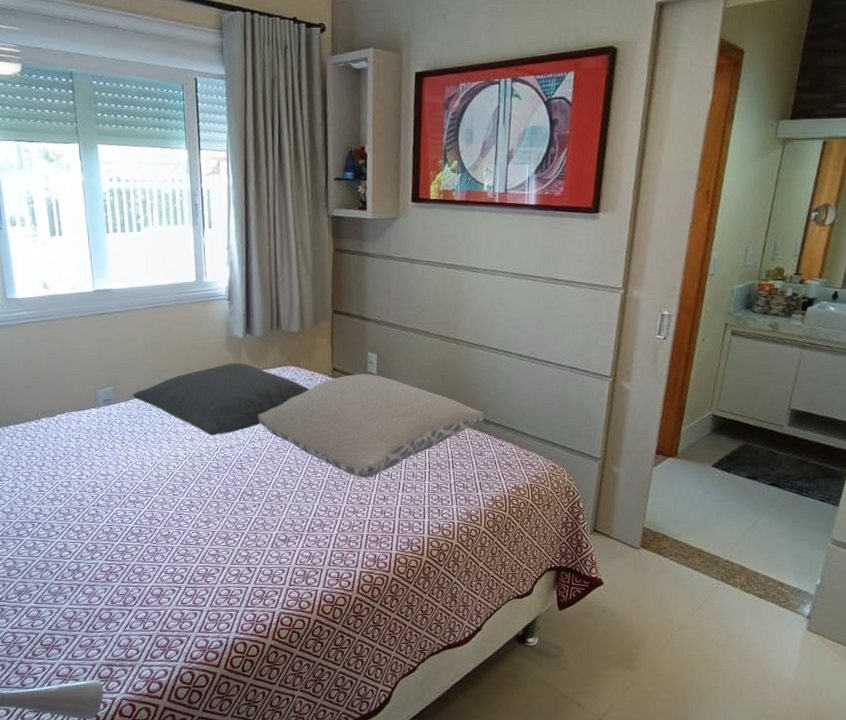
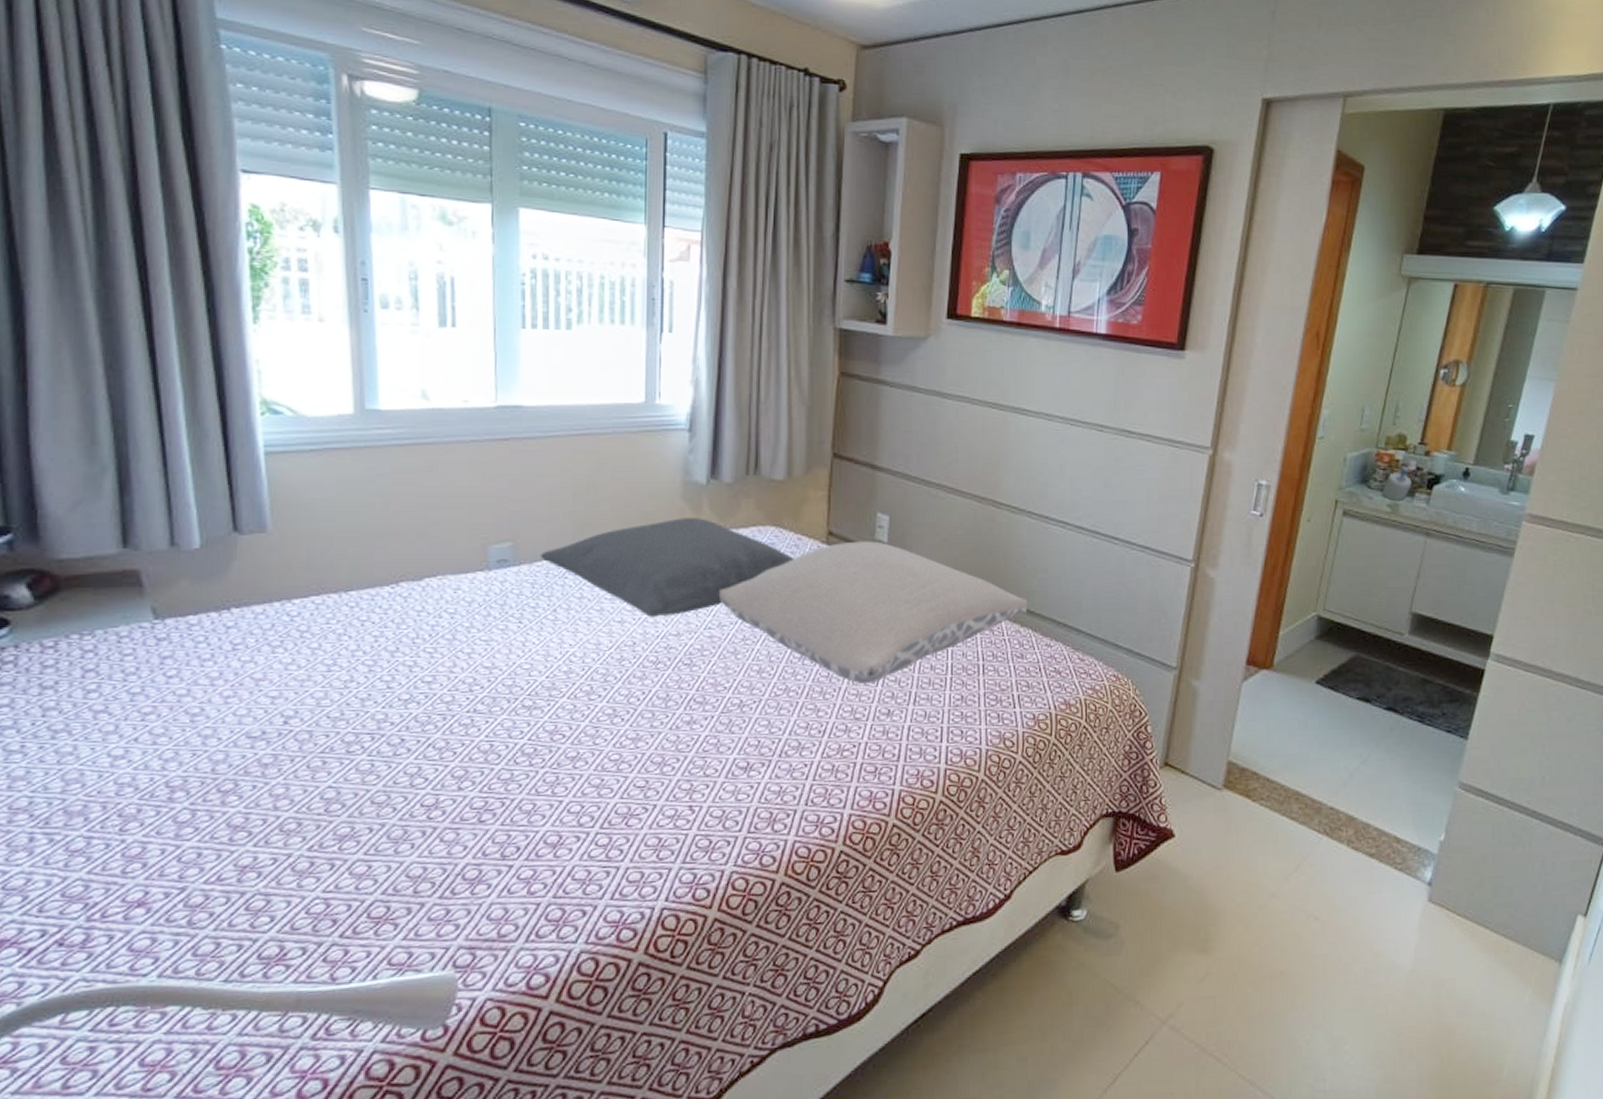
soap dispenser: none [764,293,789,322] -> present [1382,466,1412,502]

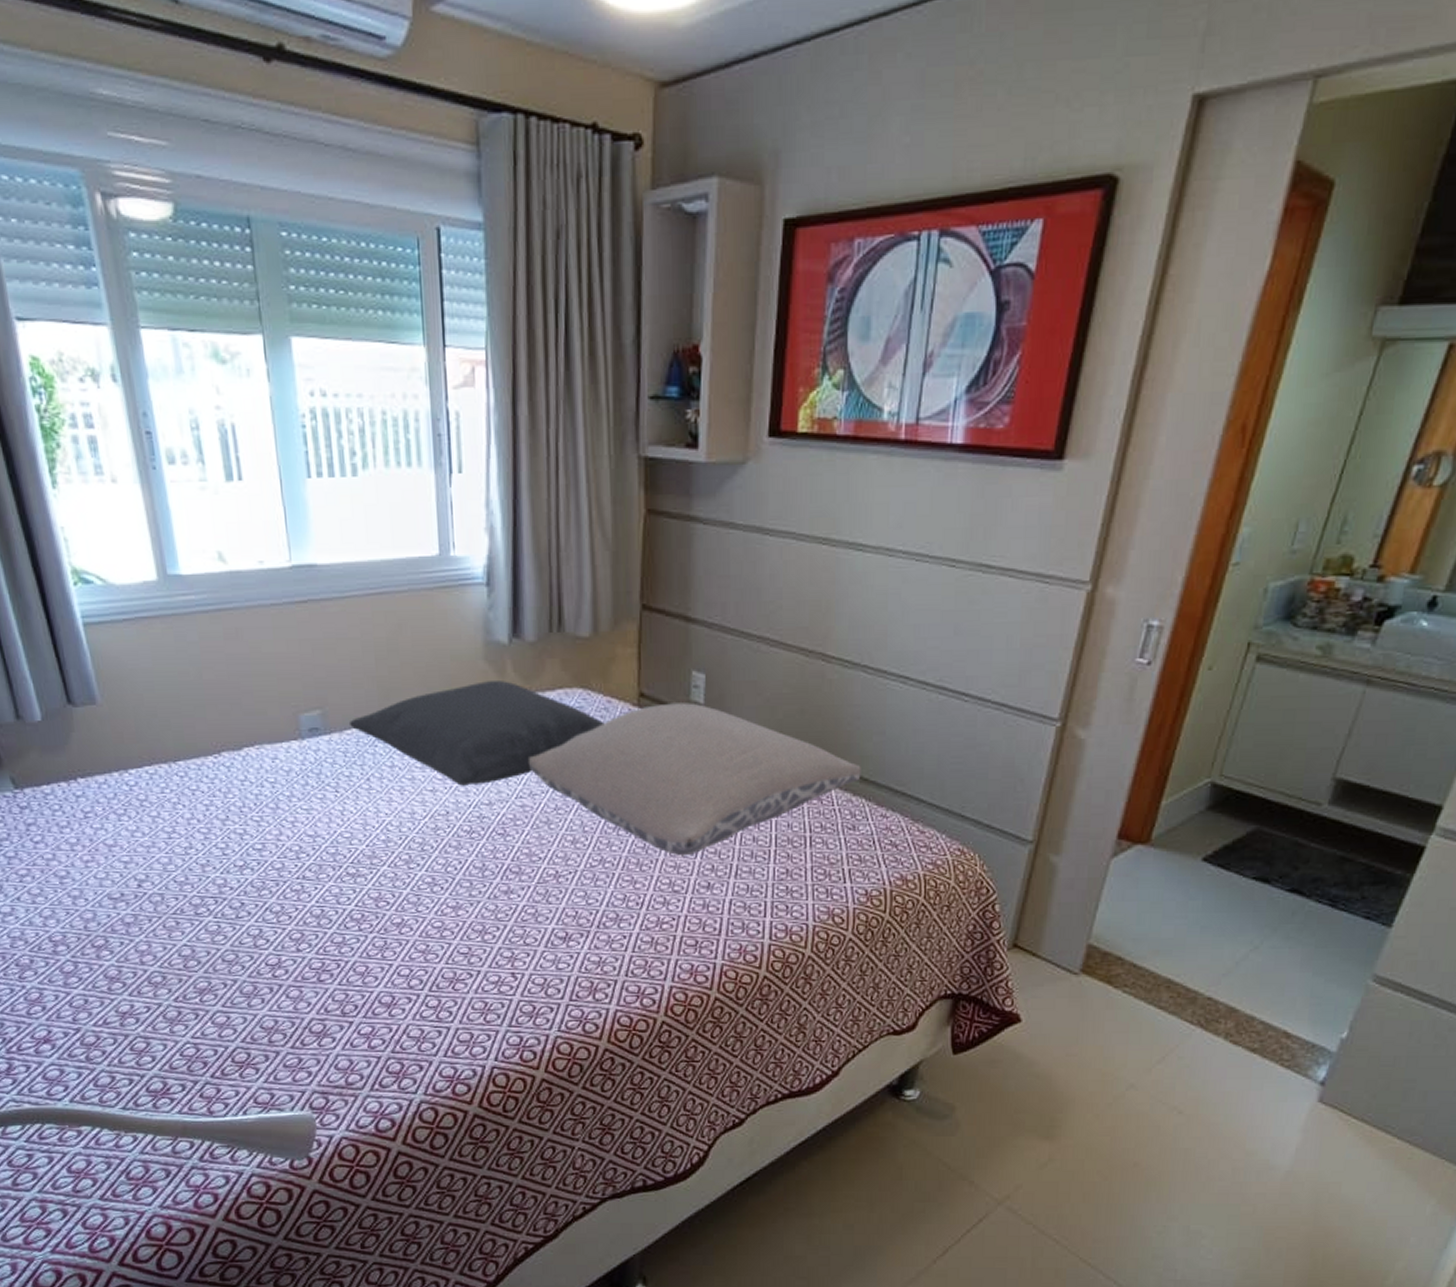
soap dispenser: present [1382,466,1412,502] -> none [1312,596,1355,643]

